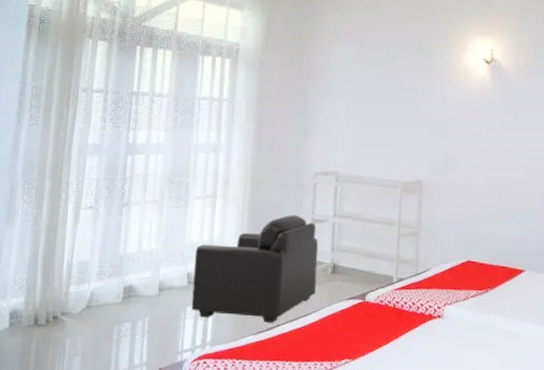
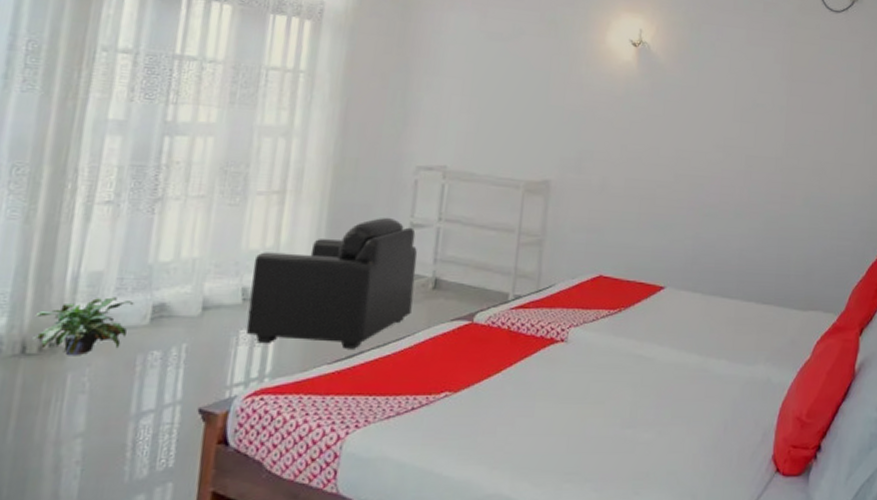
potted plant: none [41,281,111,327] -> present [31,297,134,356]

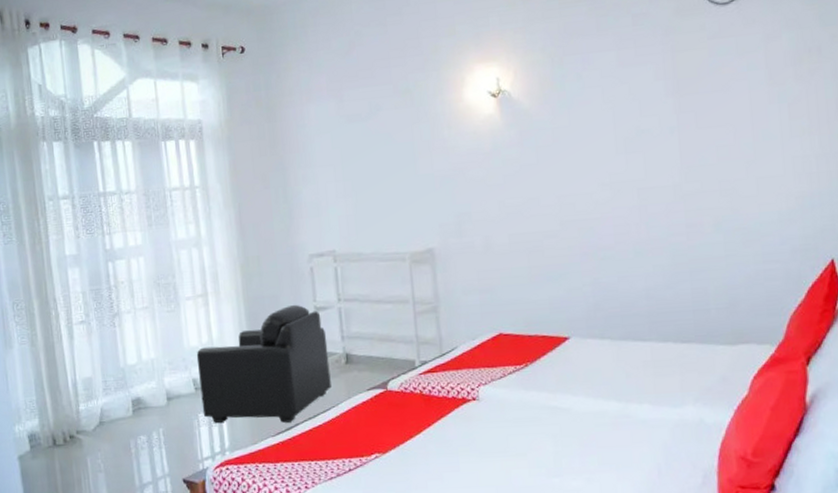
potted plant: present [31,297,134,356] -> none [55,396,119,445]

